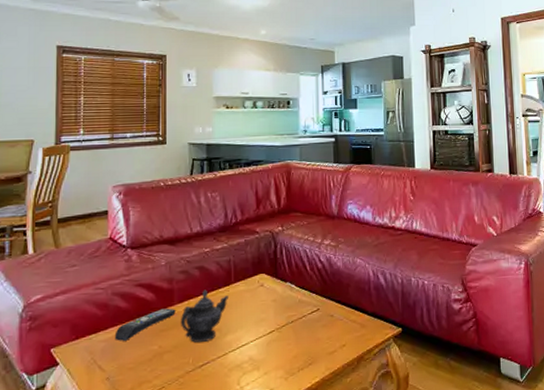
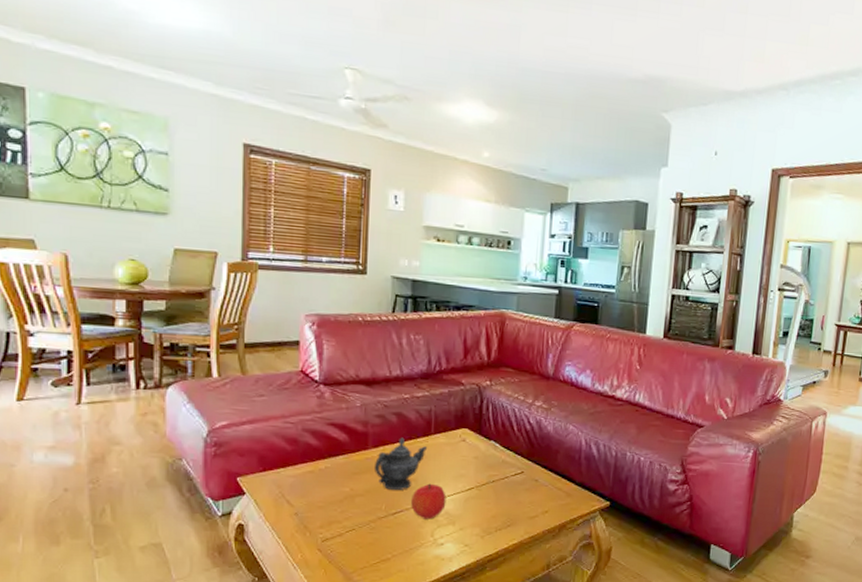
remote control: present [114,308,176,342] -> none [304,451,370,480]
fruit: none [217,331,250,368] -> present [411,483,446,520]

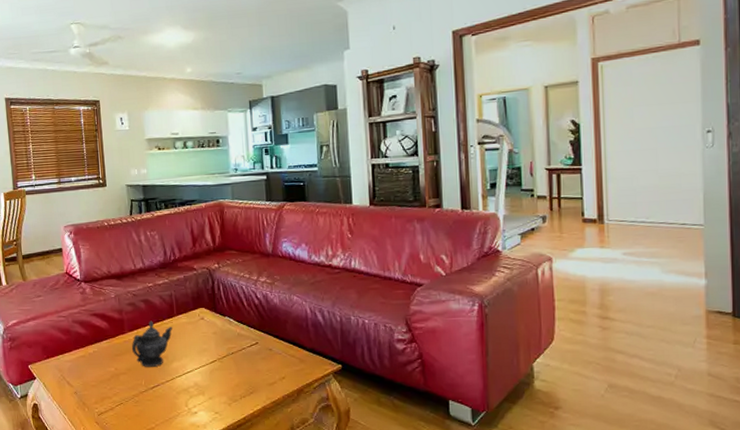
fruit: present [411,483,446,520] -> none [165,359,195,391]

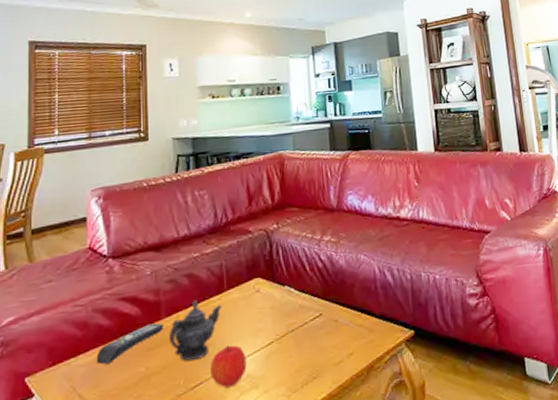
remote control: none [78,336,127,363] -> present [96,323,164,365]
fruit: none [165,359,195,391] -> present [210,345,247,388]

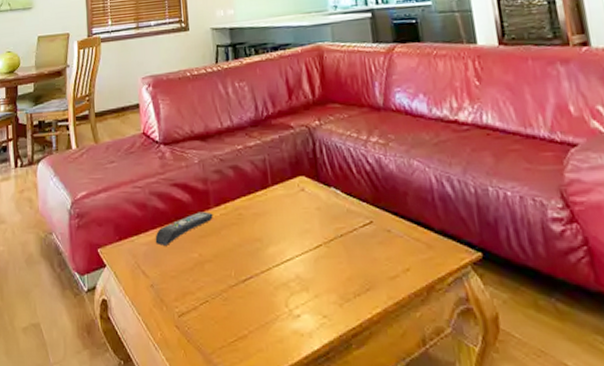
teapot: present [169,299,221,362] -> none [219,192,267,254]
fruit: present [210,345,247,388] -> none [259,242,296,286]

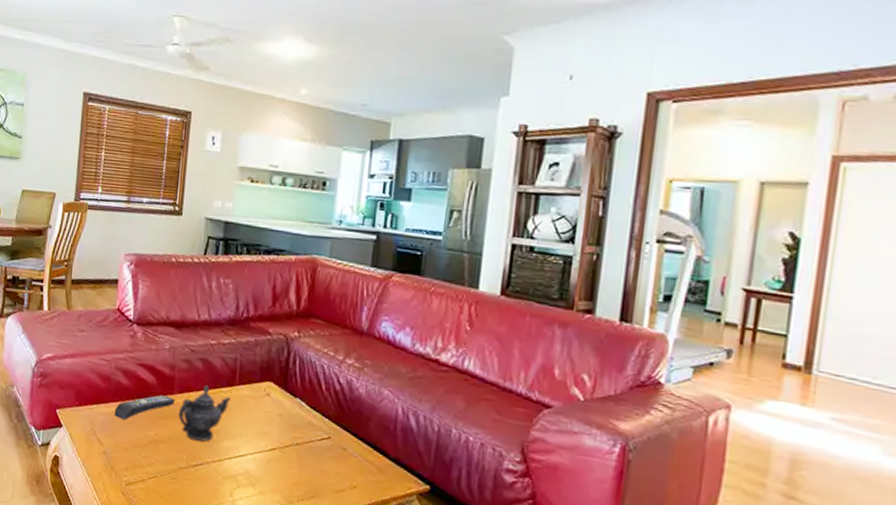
teapot: none [219,192,267,254] -> present [178,385,230,442]

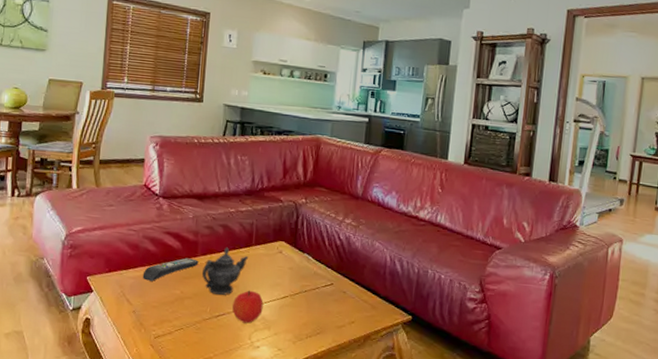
fruit: none [212,437,248,478] -> present [232,290,264,324]

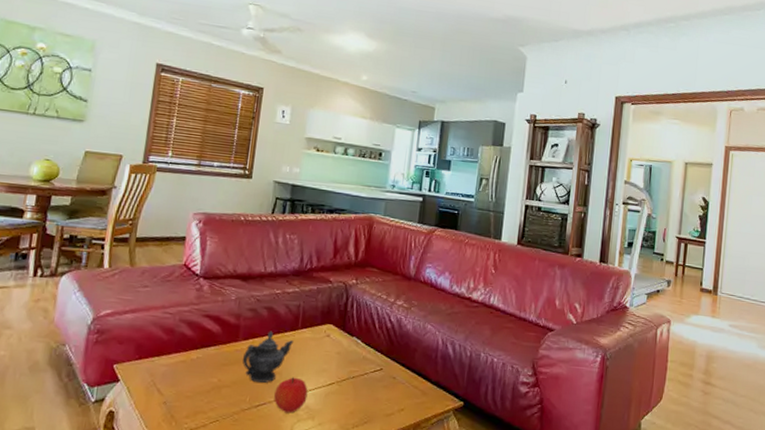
remote control: present [142,258,199,282] -> none [176,342,240,370]

